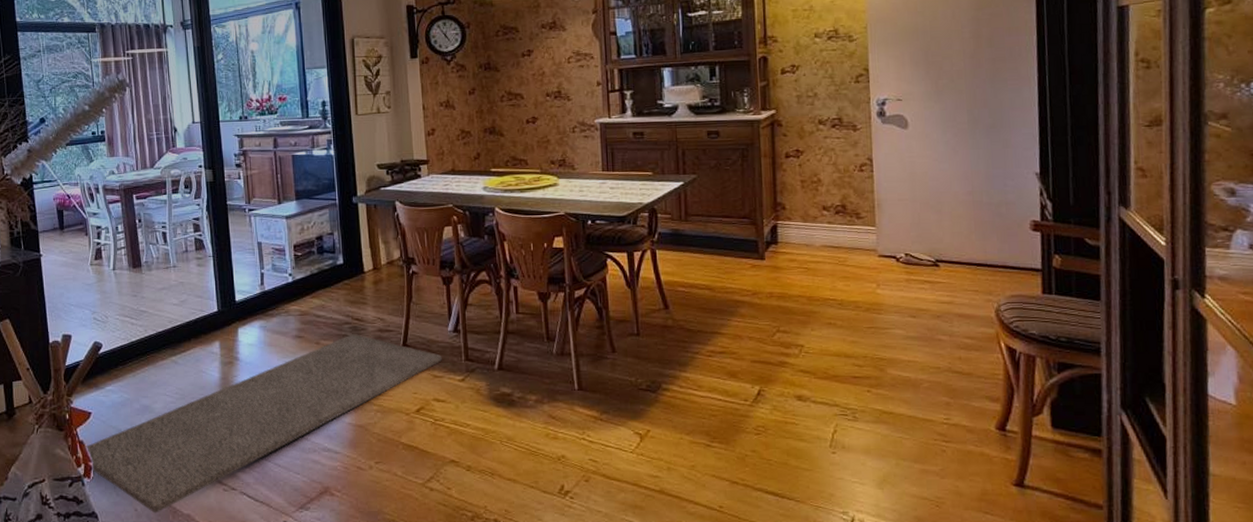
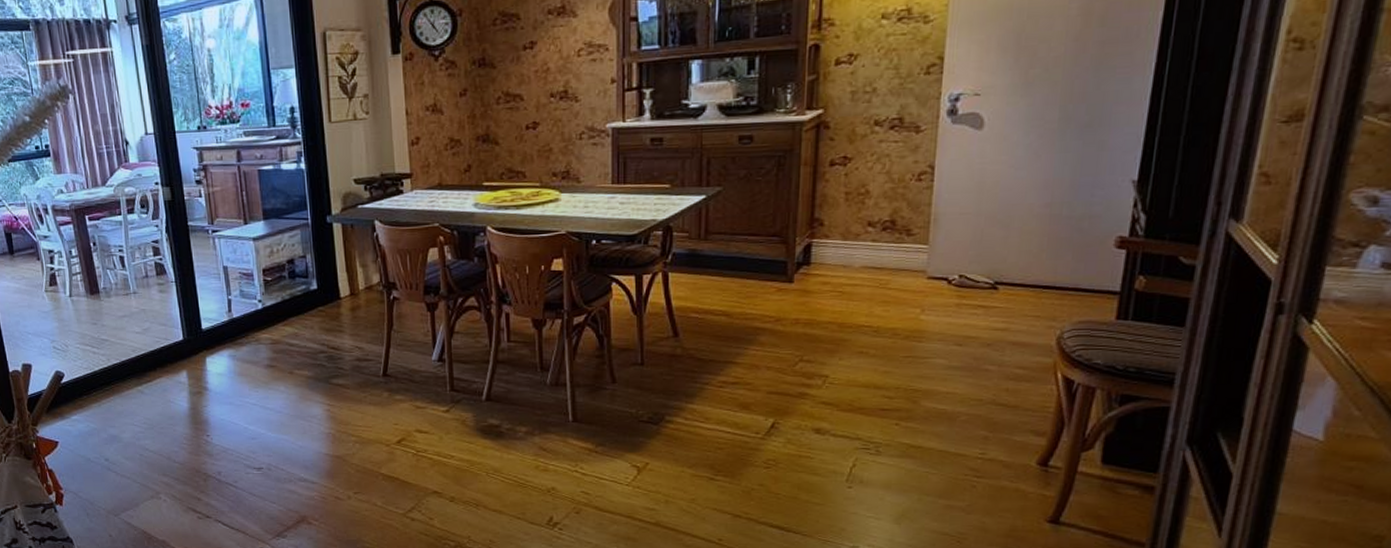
rug: present [84,334,442,514] -> none [54,363,425,539]

